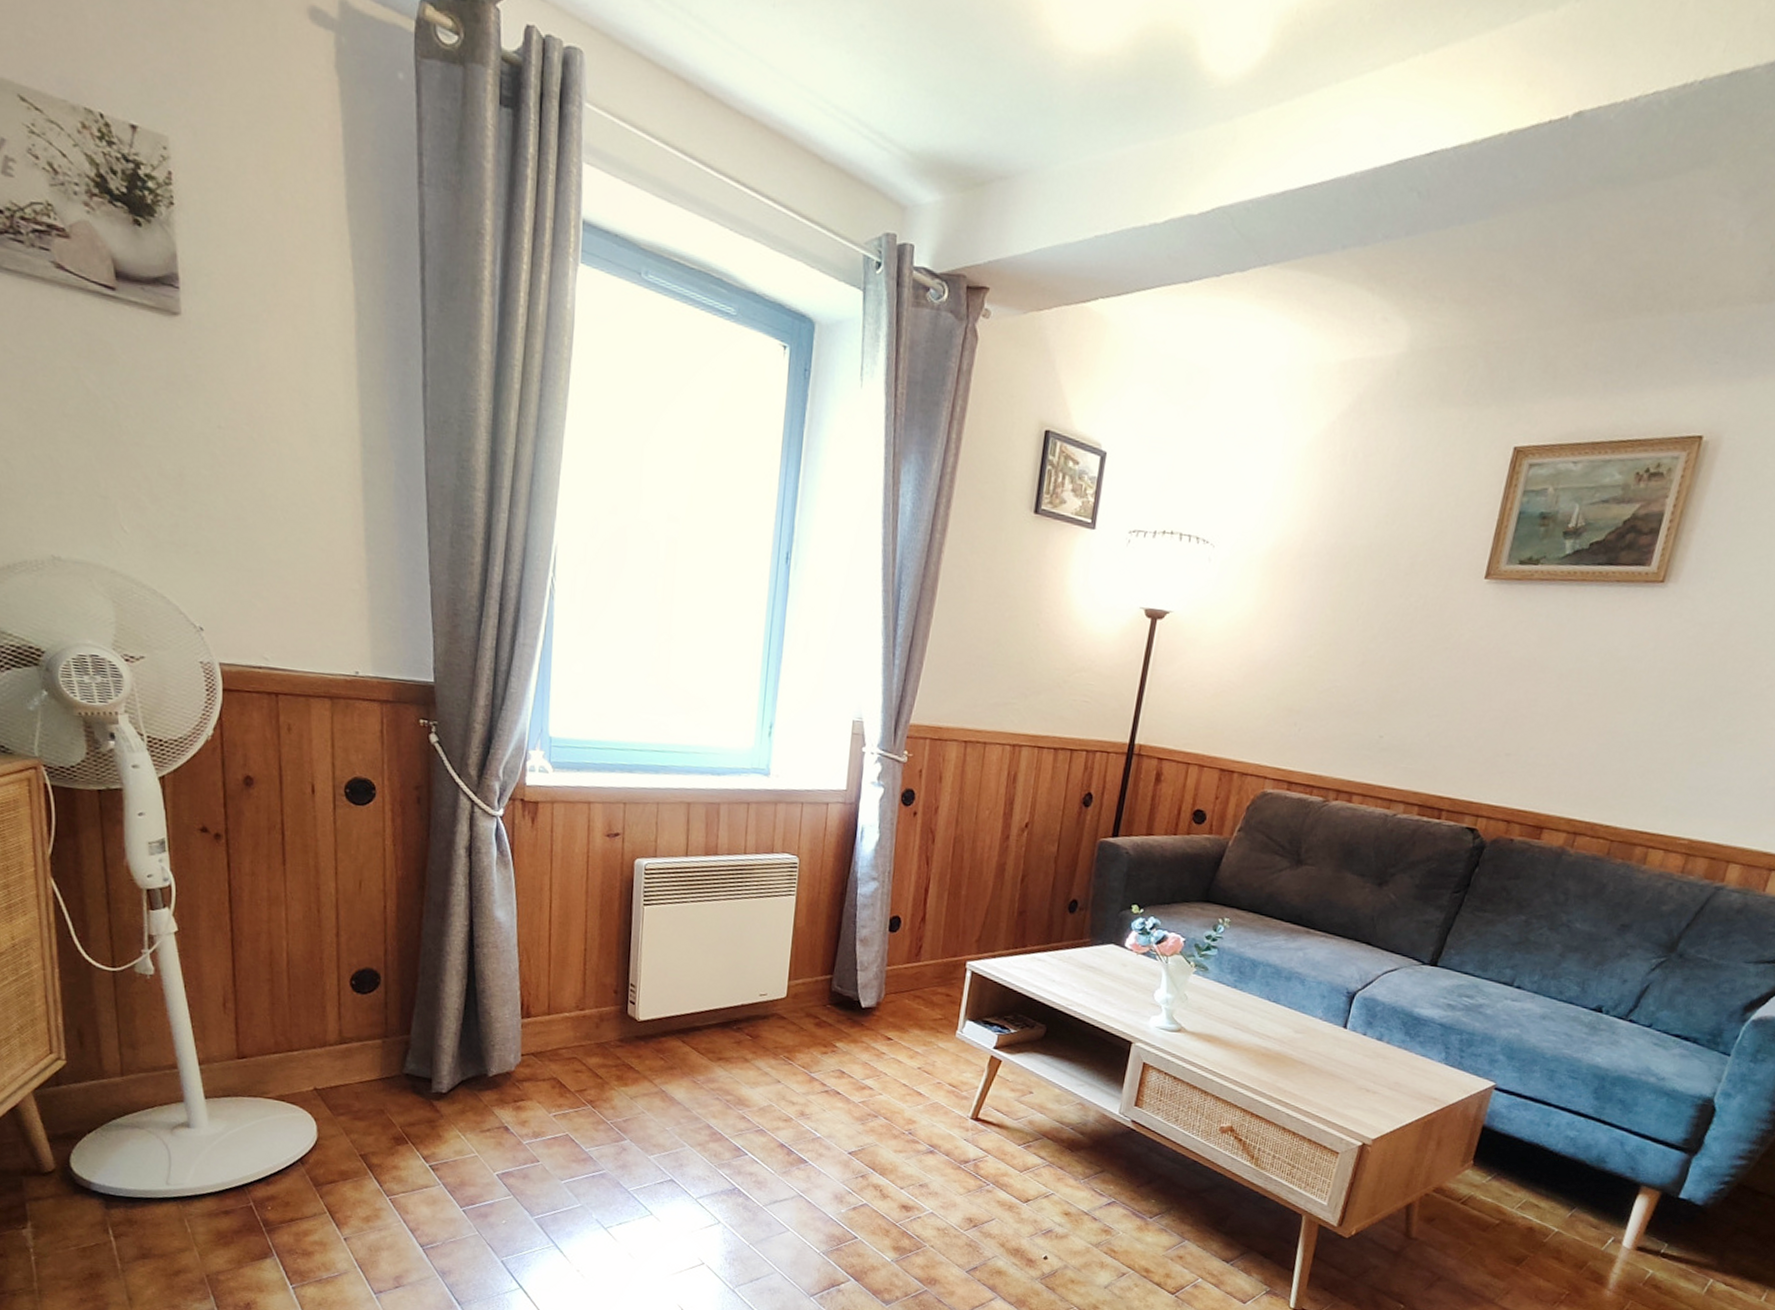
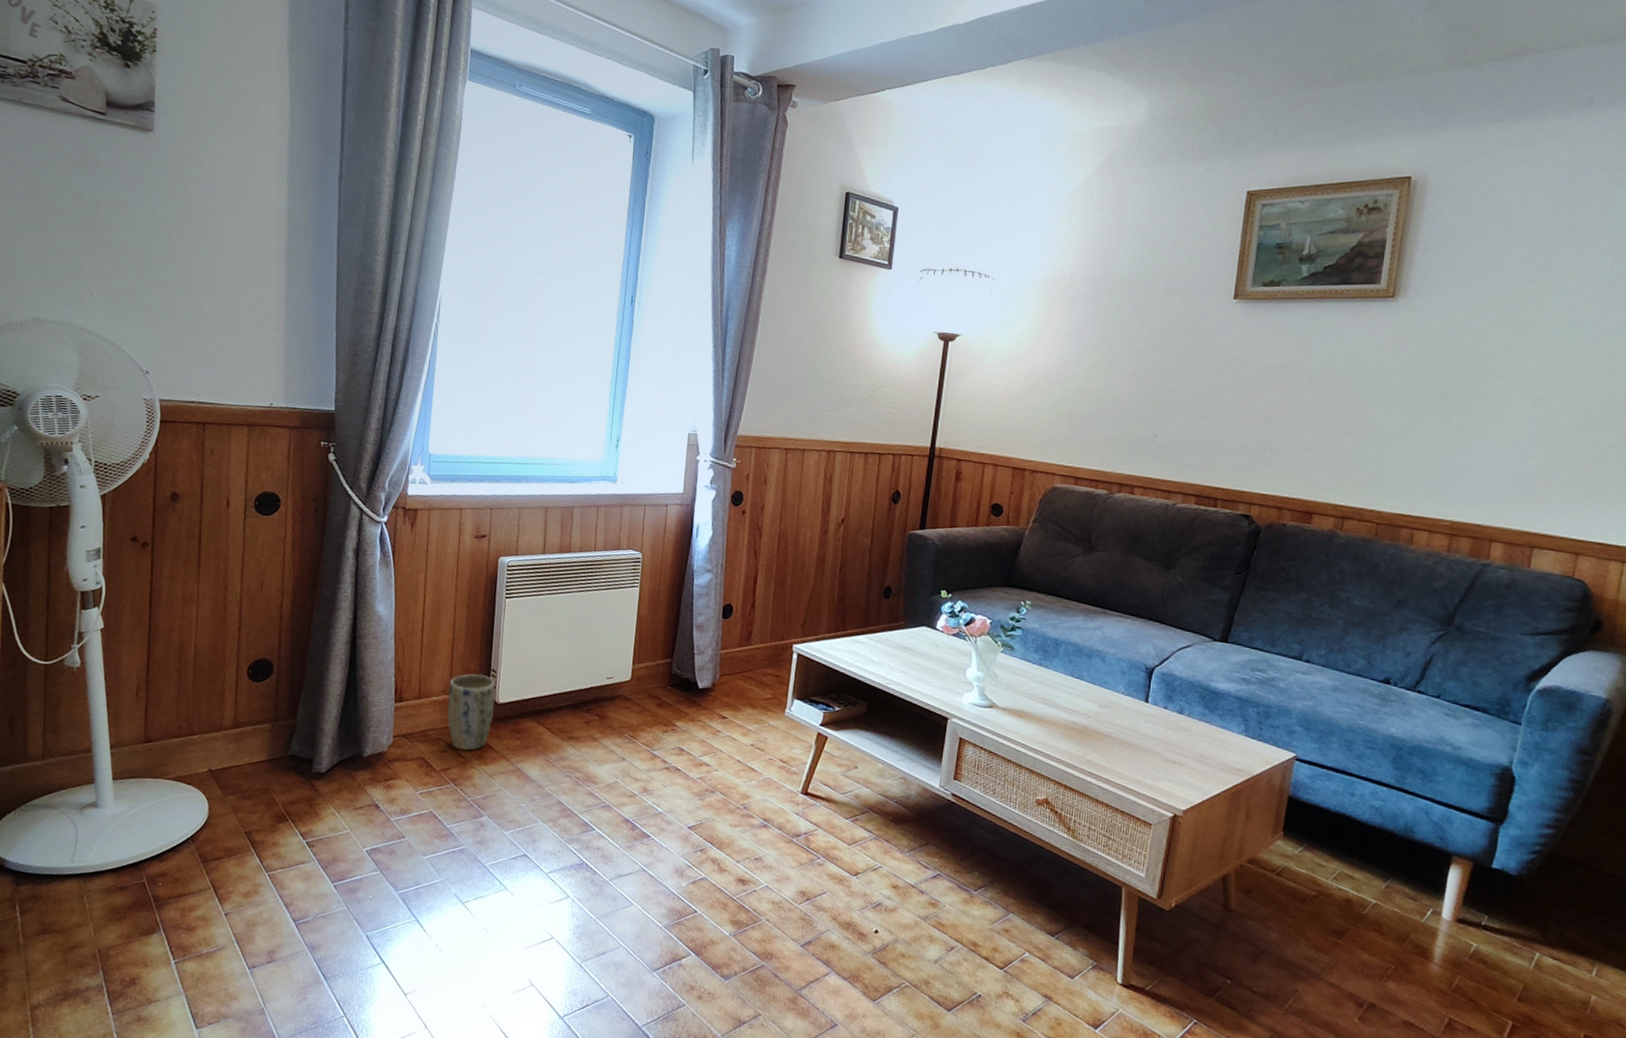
plant pot: none [581,988,636,1071] -> present [447,673,496,751]

